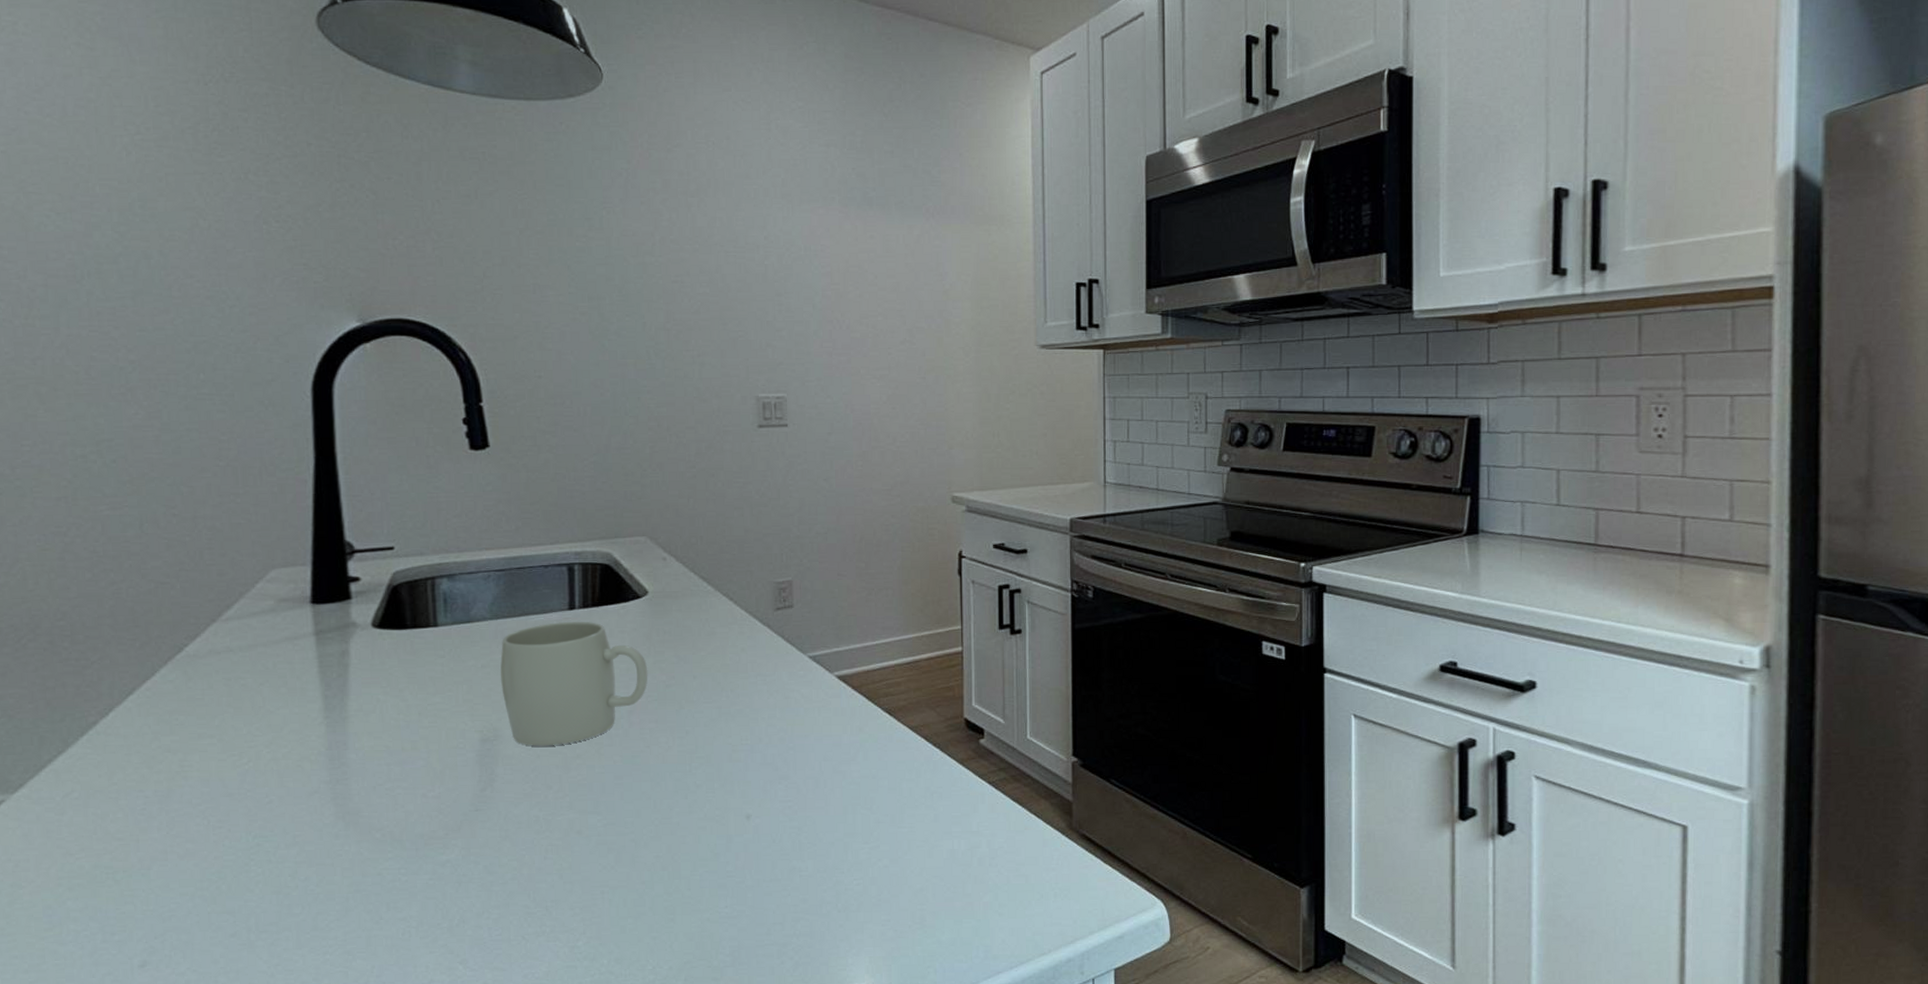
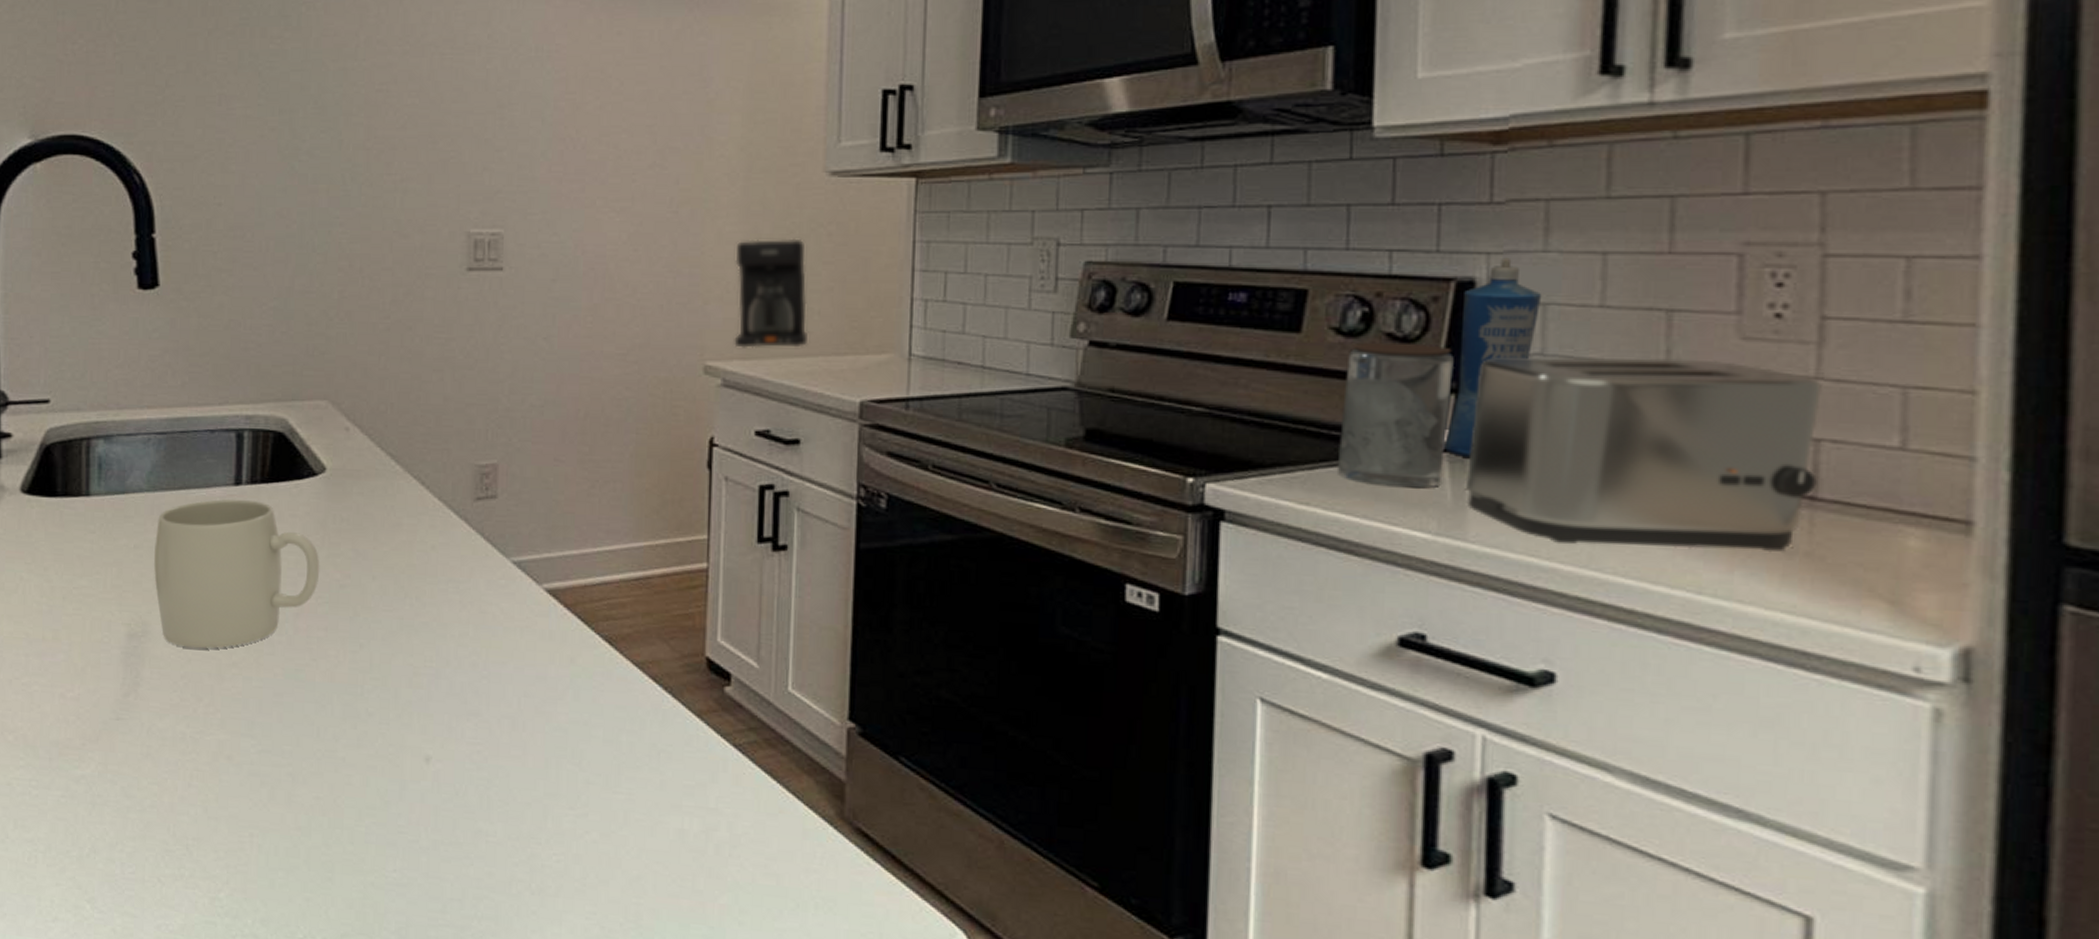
coffee maker: none [971,397,1029,482] -> present [734,238,808,348]
jar: none [1397,462,1469,563] -> present [1336,342,1454,489]
squeeze bottle: none [1464,401,1522,540] -> present [1444,257,1542,459]
toaster: none [1478,466,1685,595] -> present [1465,356,1822,553]

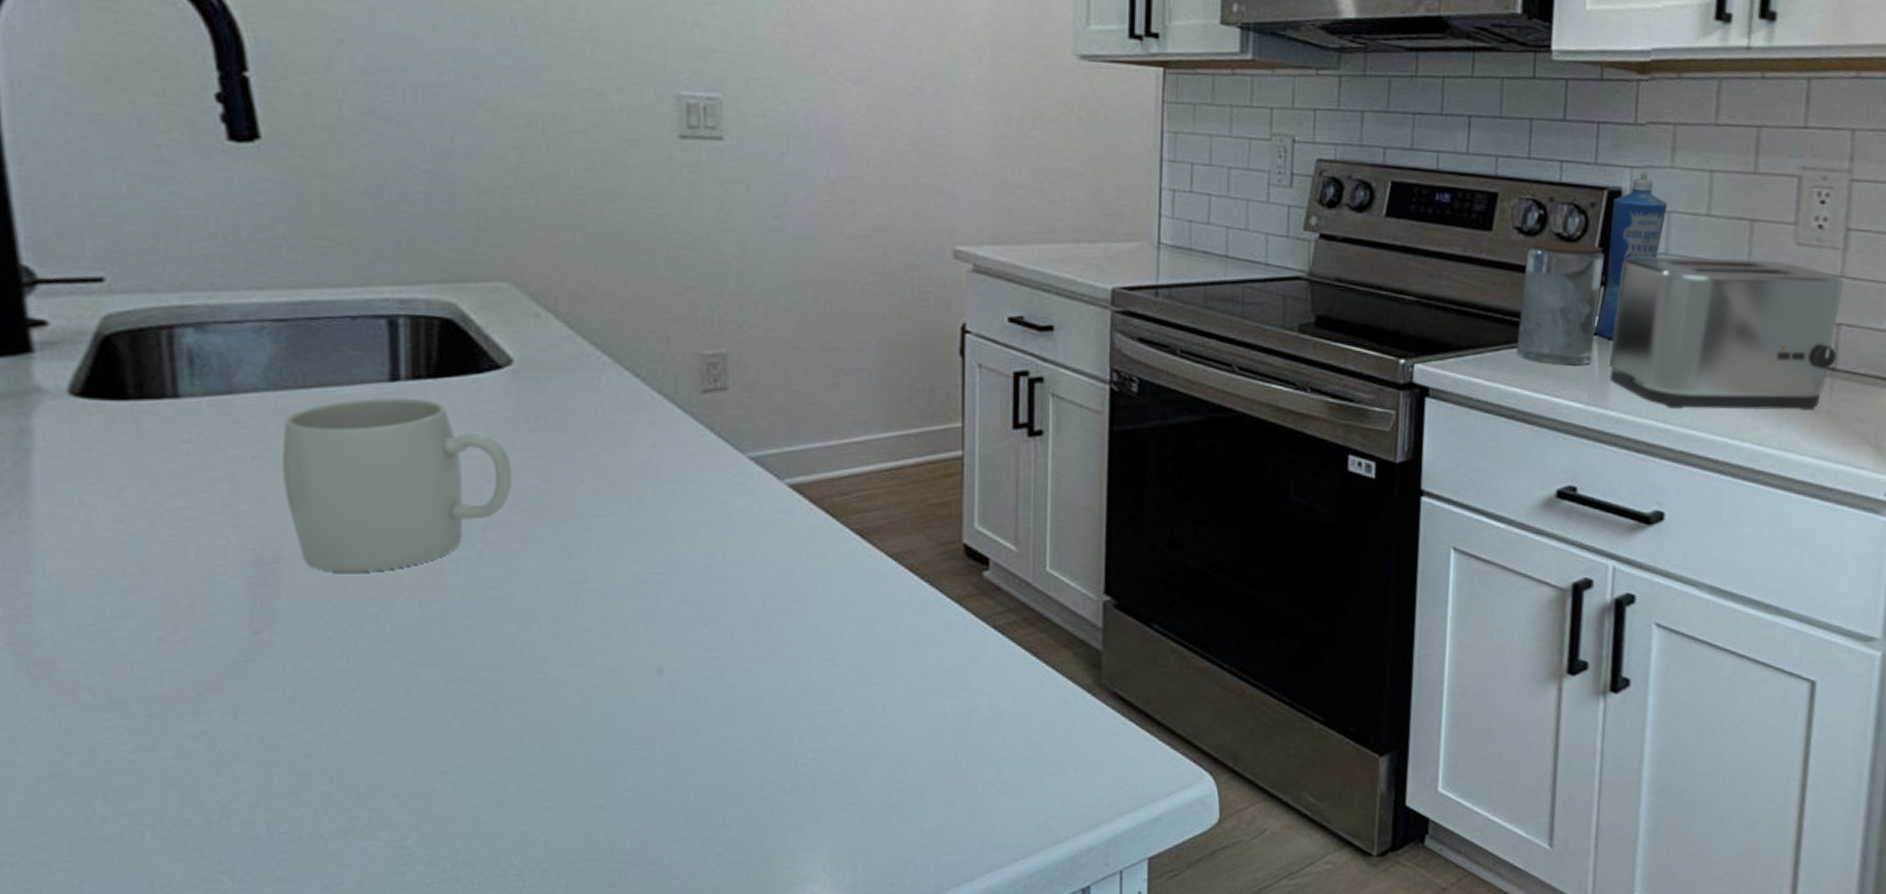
coffee maker: present [734,238,808,348] -> none [984,121,1059,234]

